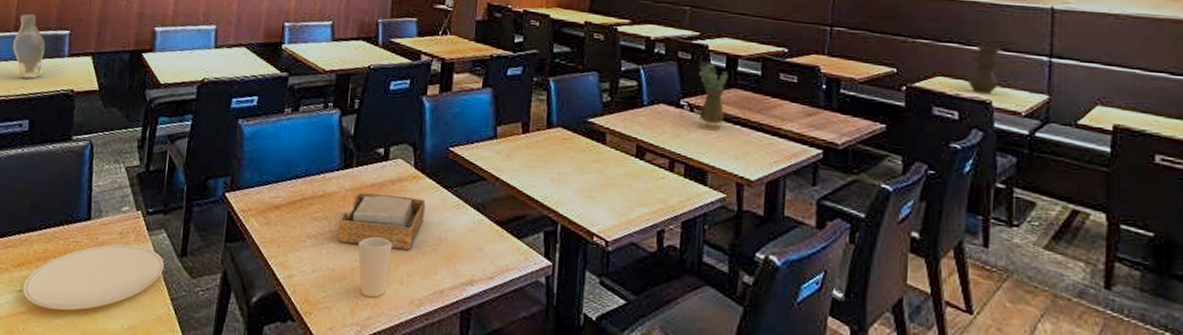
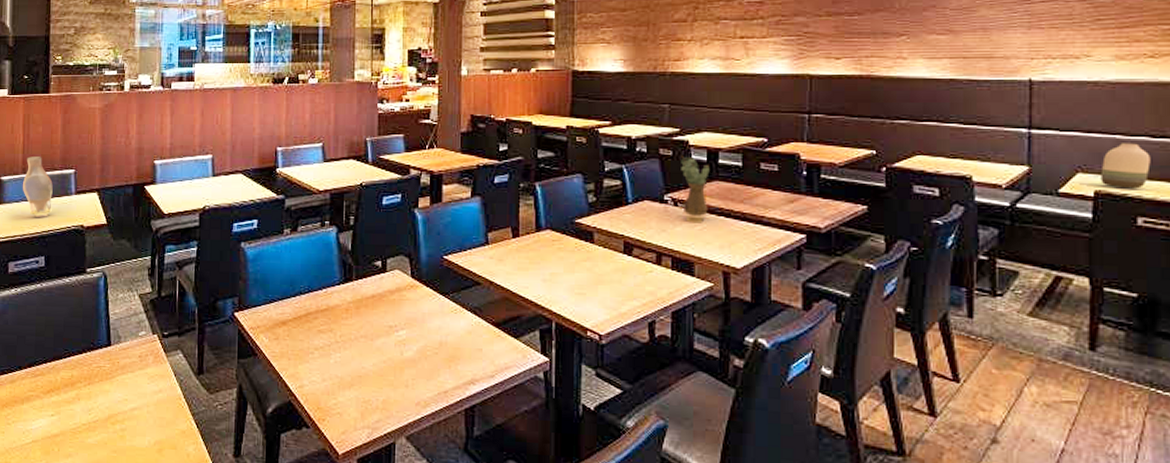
plate: present [22,244,164,311] -> none [54,367,183,431]
napkin holder: present [338,192,426,251] -> none [344,303,425,356]
cup: present [358,236,392,298] -> none [363,345,396,402]
vase: present [969,45,1002,95] -> none [948,122,980,170]
vase: none [1120,78,1169,126] -> present [1100,143,1151,189]

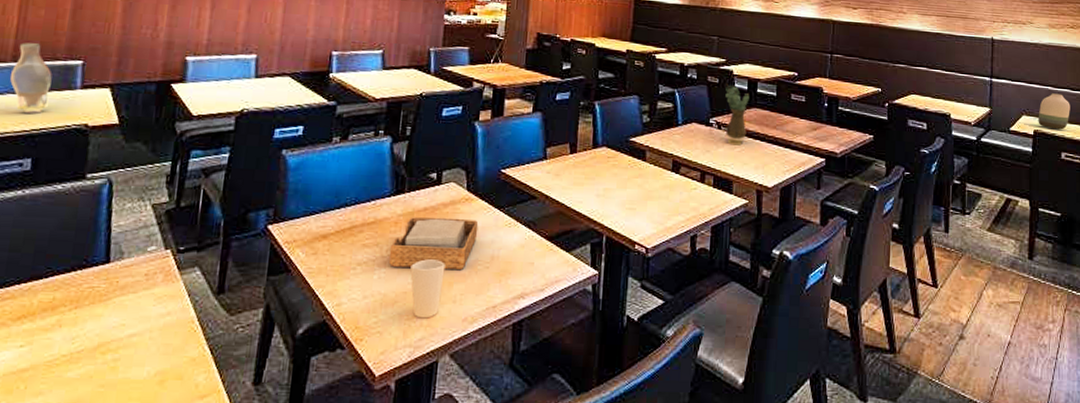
napkin holder: none [344,303,425,356] -> present [389,217,479,271]
cup: none [363,345,396,402] -> present [410,259,445,319]

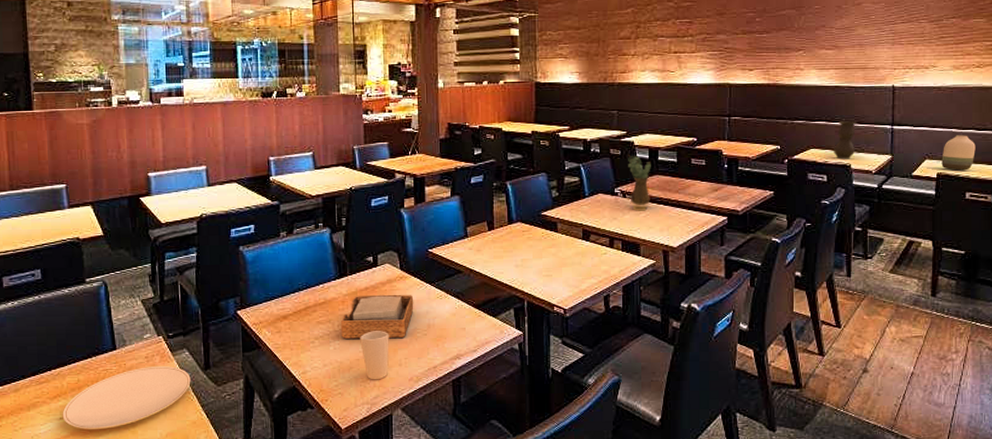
vase: present [9,43,52,114] -> none [10,173,46,233]
plate: none [23,286,198,364] -> present [62,366,191,430]
vase: none [934,69,957,109] -> present [834,121,857,159]

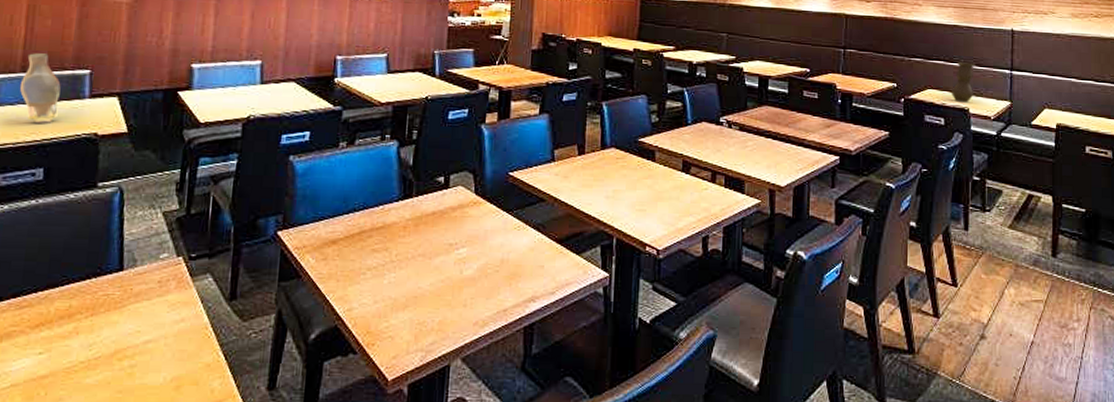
vase: none [10,173,46,233] -> present [19,53,61,124]
plate: present [62,366,191,430] -> none [42,293,211,370]
napkin holder: present [341,294,414,339] -> none [399,221,488,275]
cup: present [360,331,389,380] -> none [420,263,455,323]
vase: present [628,154,651,211] -> none [735,81,761,144]
vase: present [941,135,976,171] -> none [1061,85,1095,123]

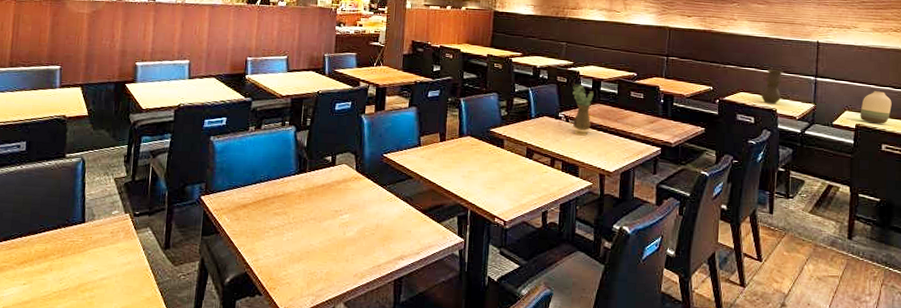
vase: present [19,53,61,124] -> none [8,52,39,108]
vase: none [735,81,761,144] -> present [572,82,594,136]
vase: none [1061,85,1095,123] -> present [860,91,892,124]

